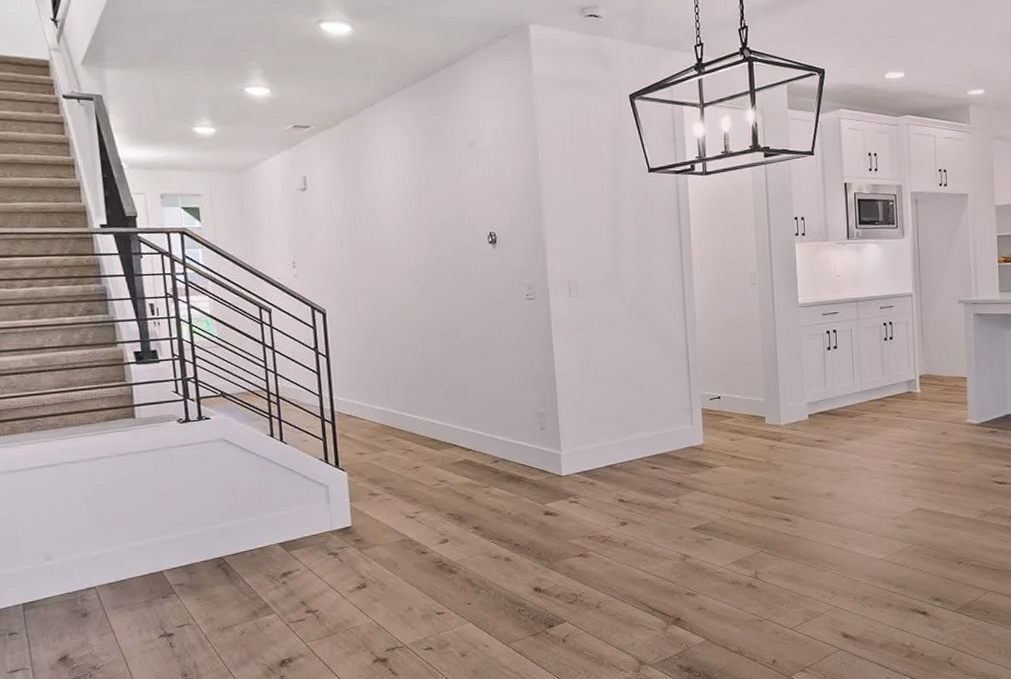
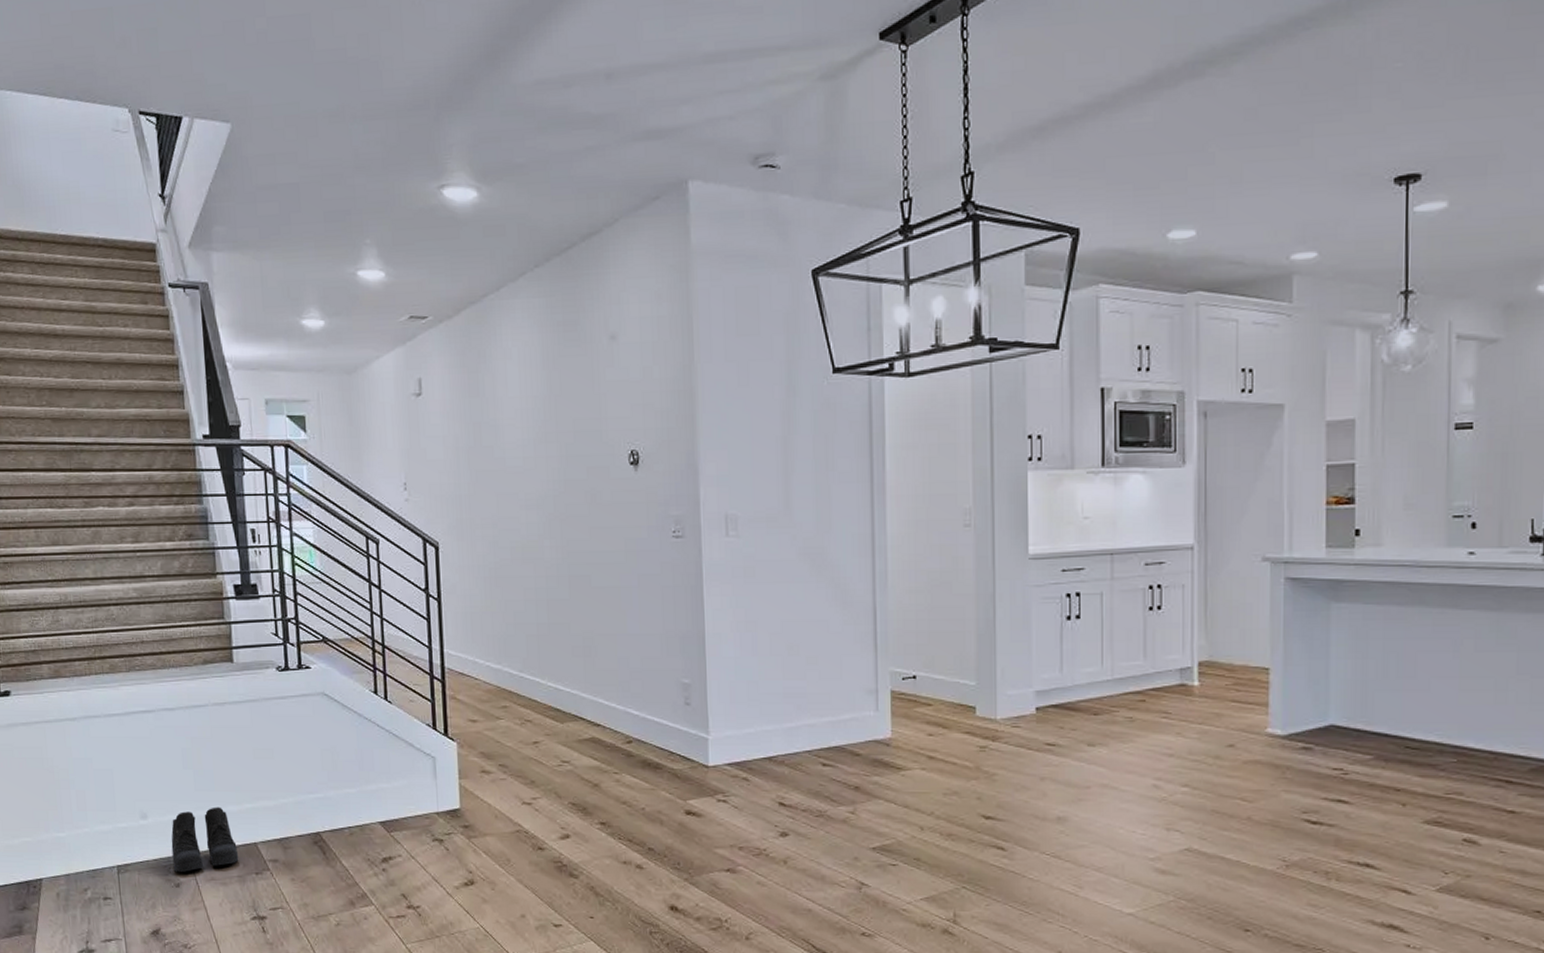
boots: none [77,543,146,604] -> present [171,807,239,873]

